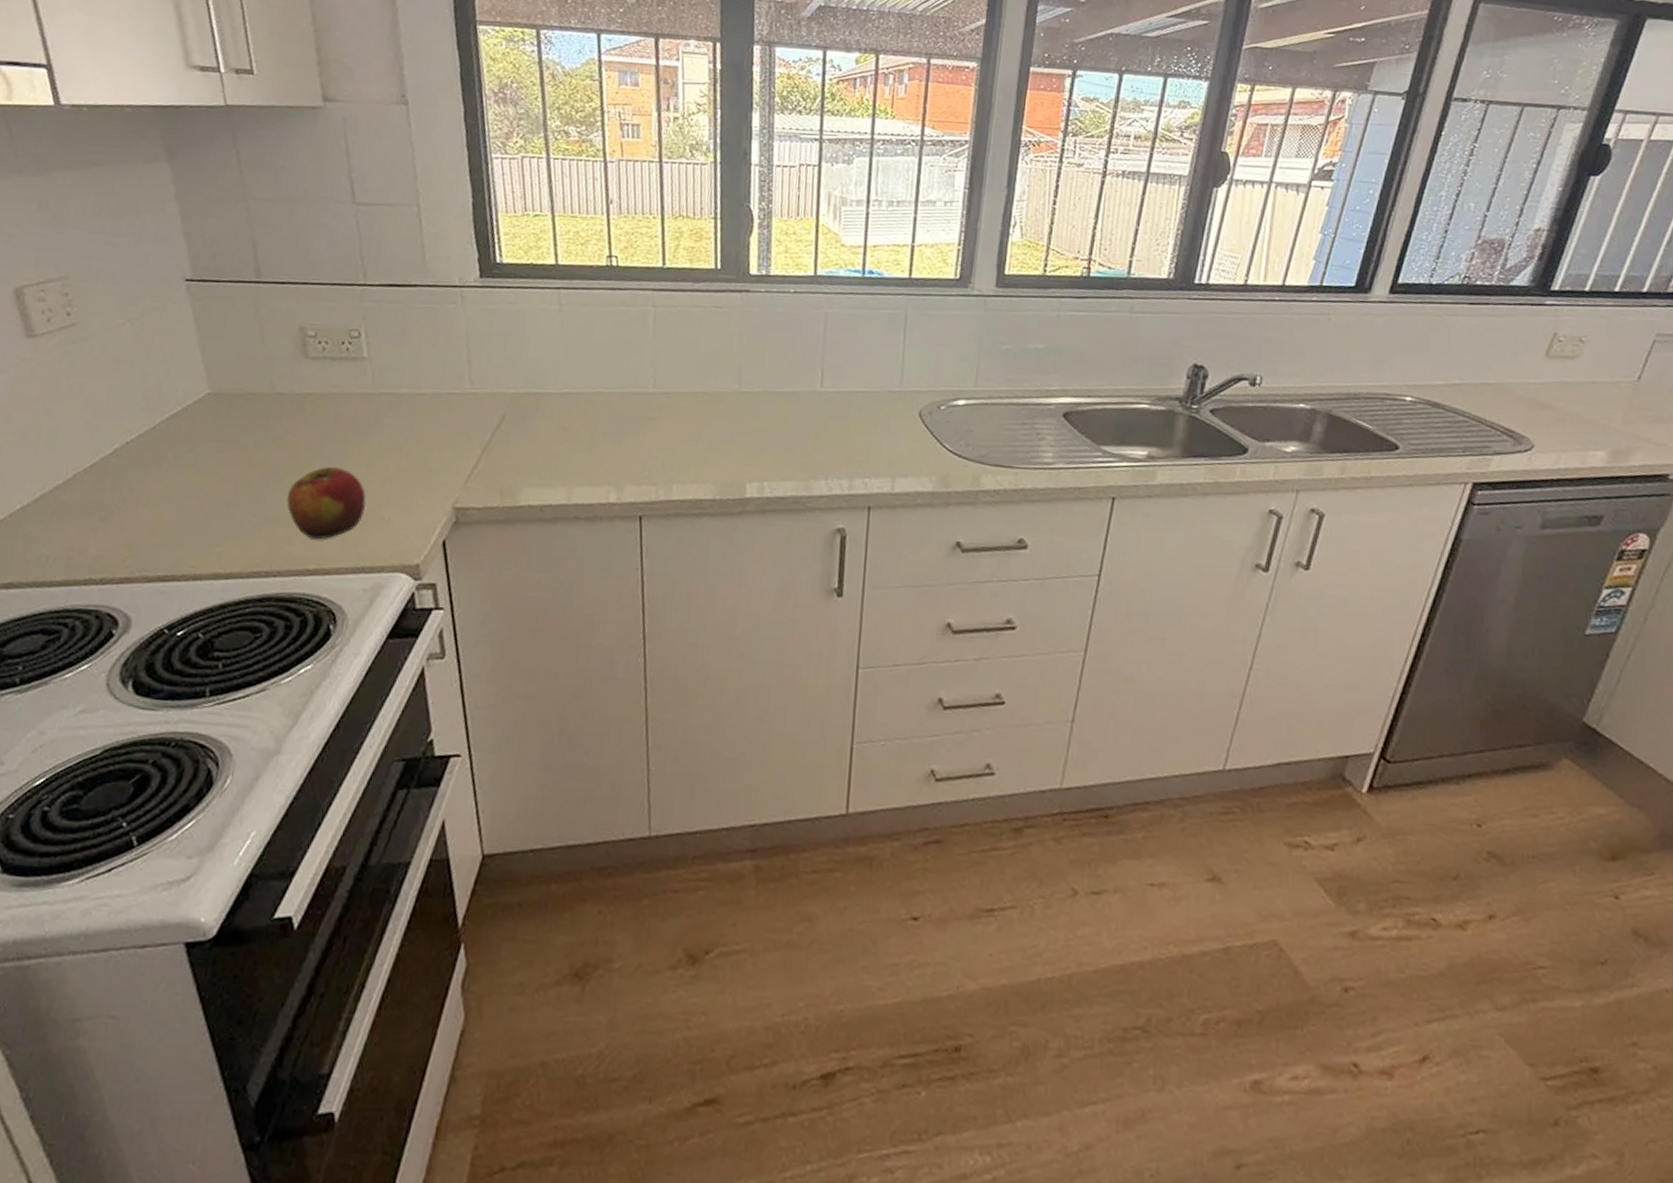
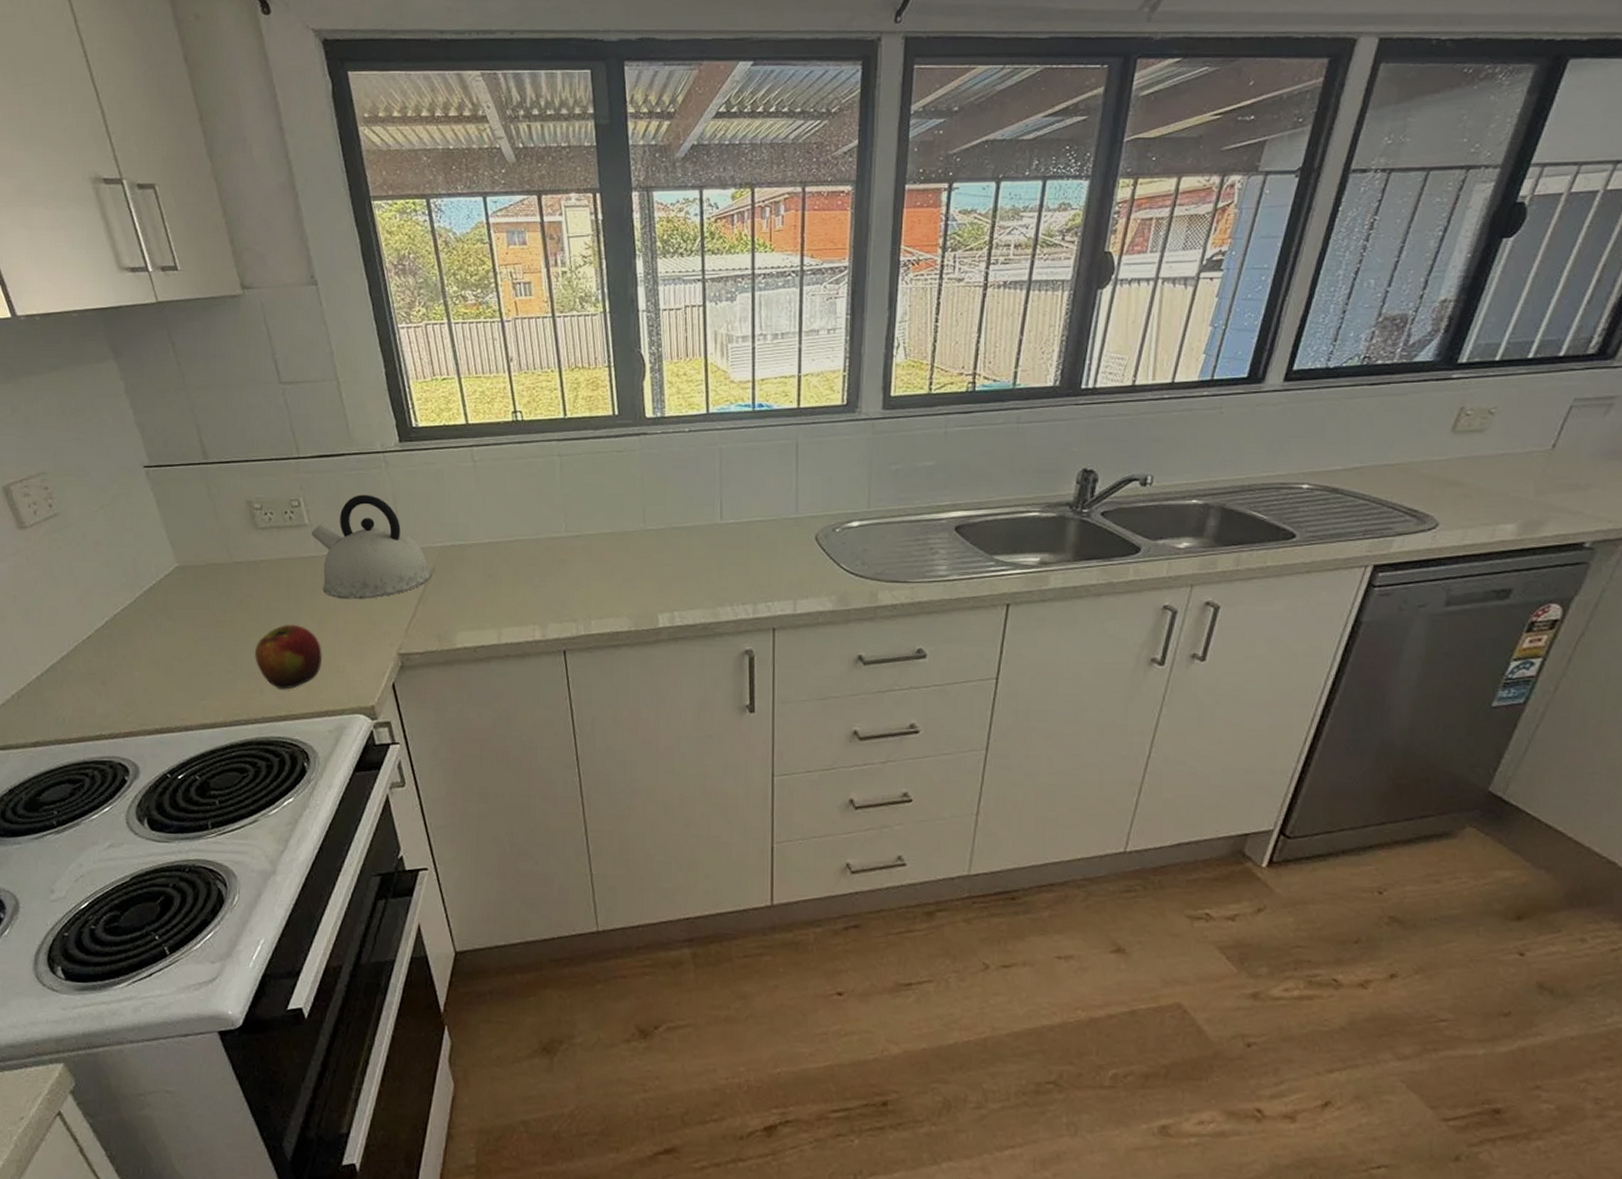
kettle: none [368,330,501,445] -> present [311,494,432,600]

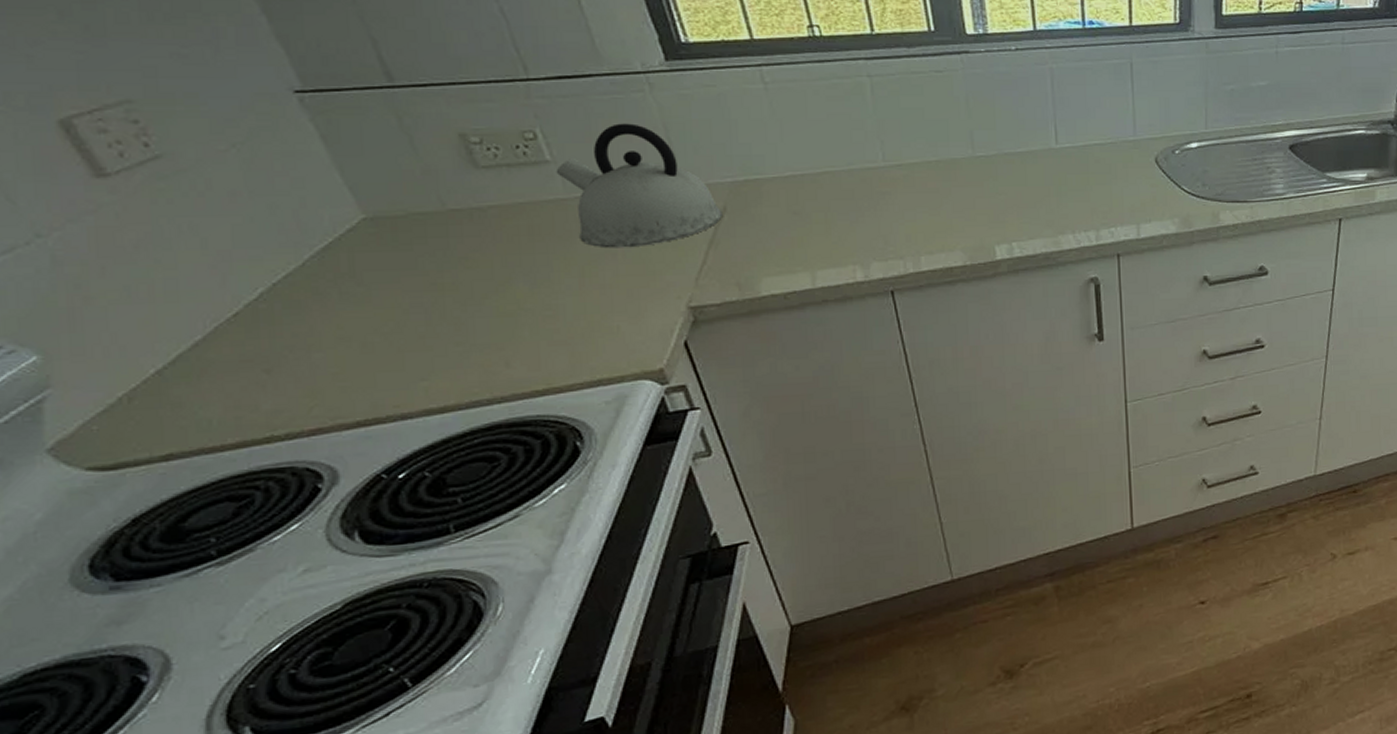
apple: present [255,624,322,690] -> none [492,281,588,360]

